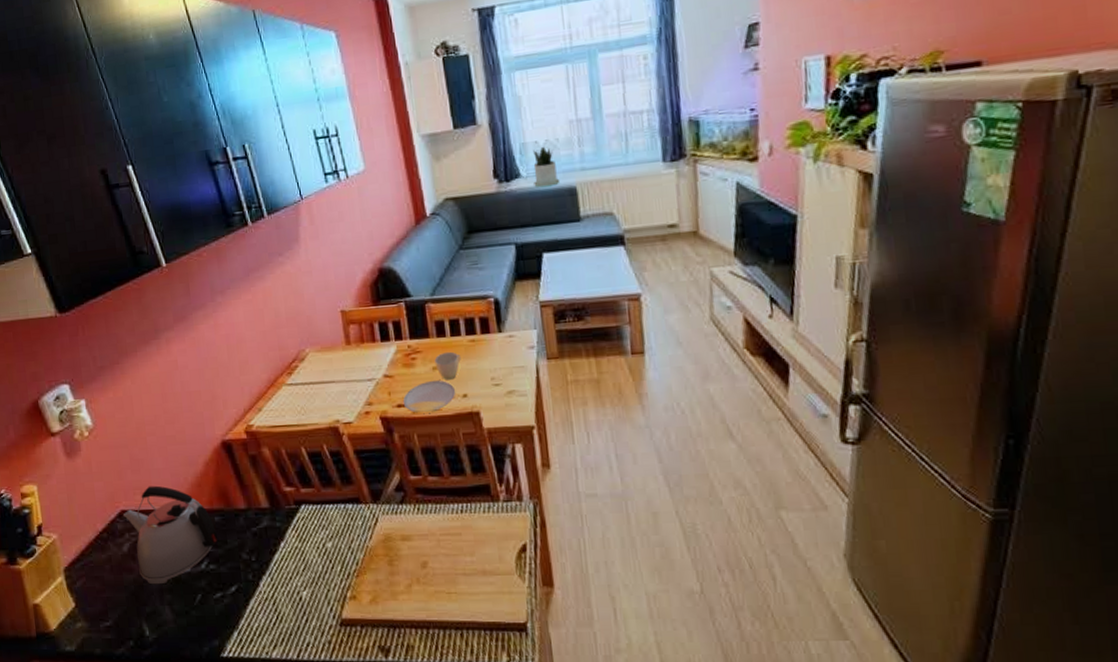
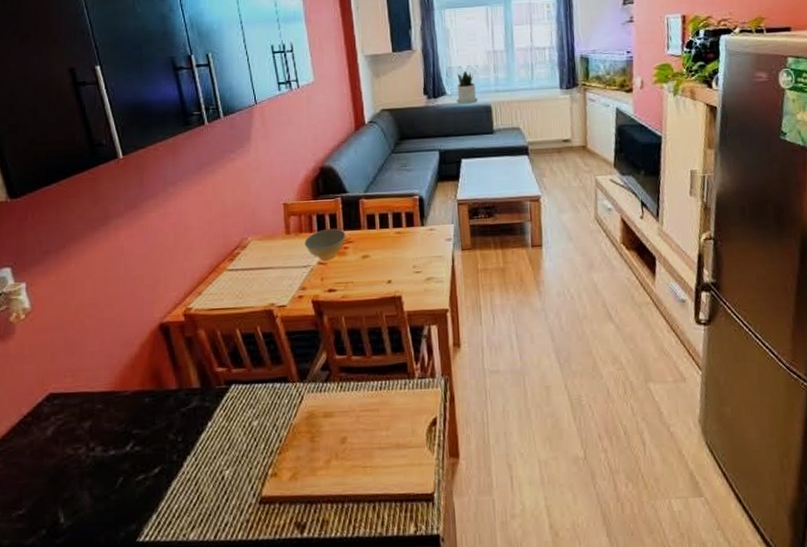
kettle: present [122,485,218,585] -> none [50,367,146,469]
bowl: none [367,337,413,373] -> present [304,228,346,261]
plate: present [402,380,456,414] -> none [333,268,382,298]
cup: present [434,351,461,380] -> none [364,242,388,268]

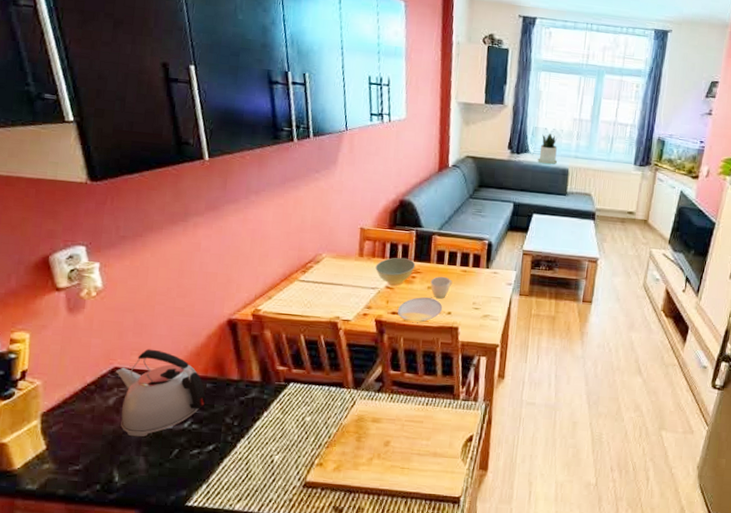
kettle: none [50,367,146,469] -> present [115,349,206,437]
plate: none [333,268,382,298] -> present [397,297,443,323]
cup: none [364,242,388,268] -> present [430,276,453,299]

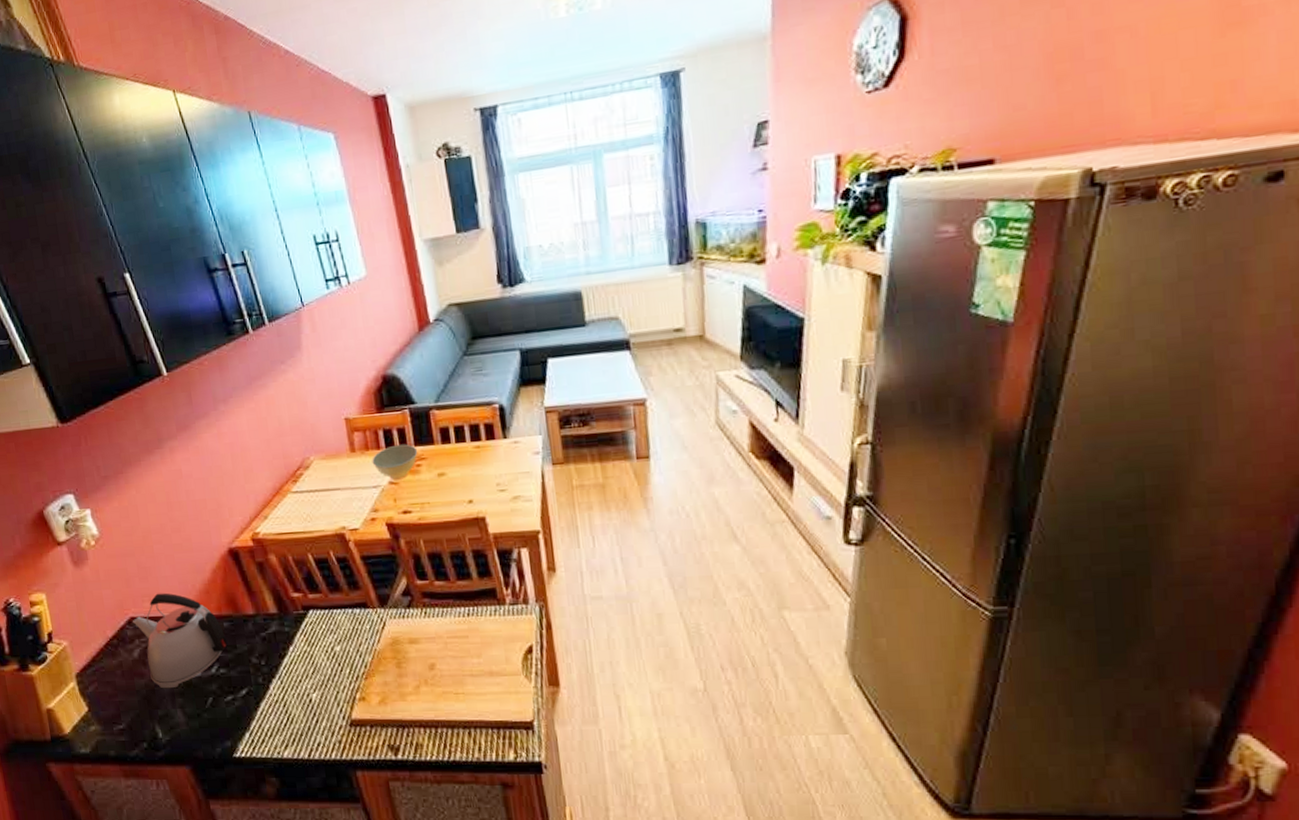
plate: present [397,297,443,323] -> none [408,487,462,520]
cup: present [430,276,453,299] -> none [439,458,466,486]
planter: present [537,133,557,165] -> none [537,250,564,292]

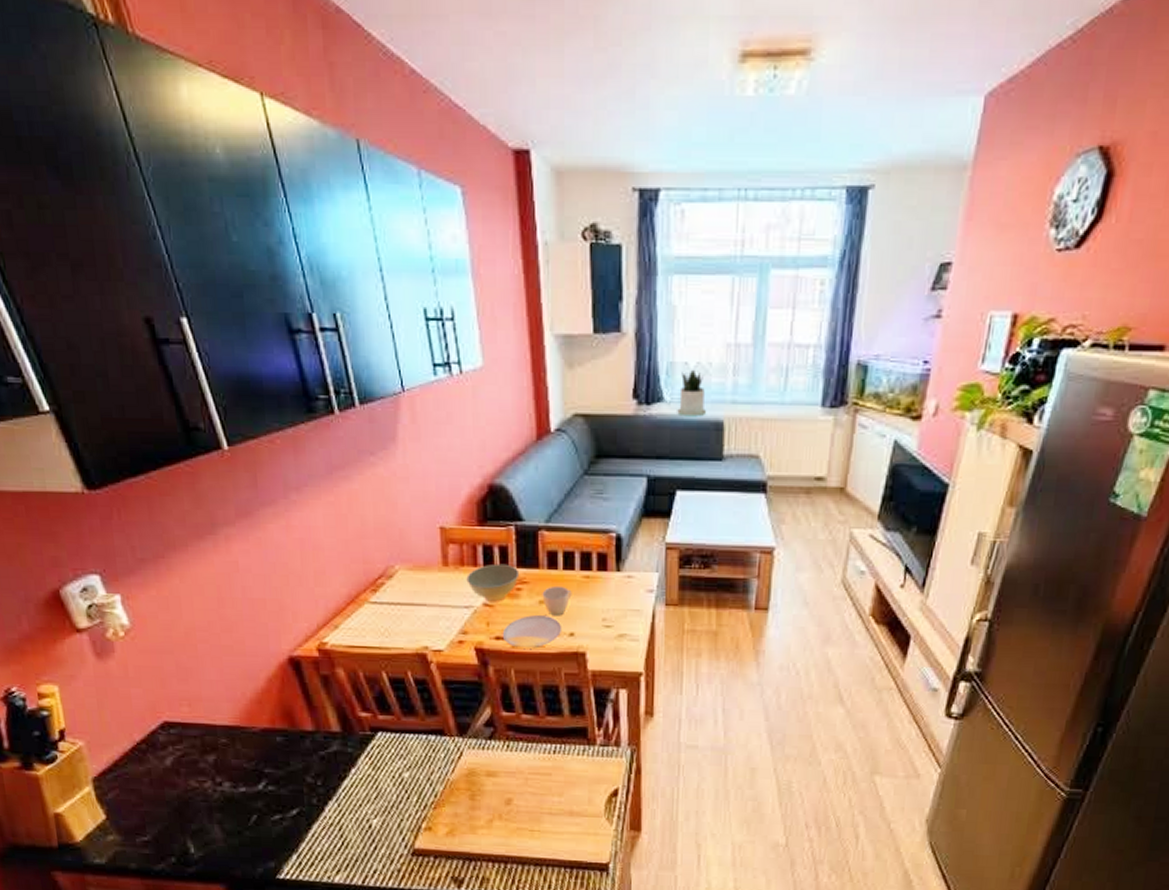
kettle: present [132,593,228,689] -> none [165,698,280,802]
plate: none [408,487,462,520] -> present [502,615,562,649]
cup: none [439,458,466,486] -> present [542,585,572,616]
planter: none [537,250,564,292] -> present [677,369,706,417]

